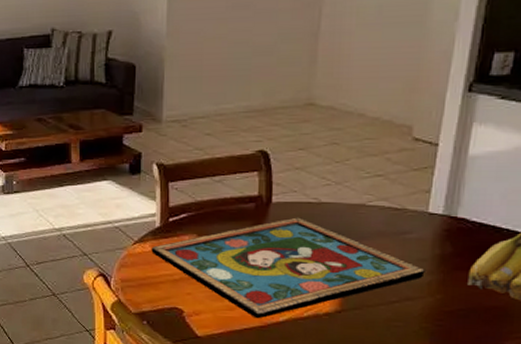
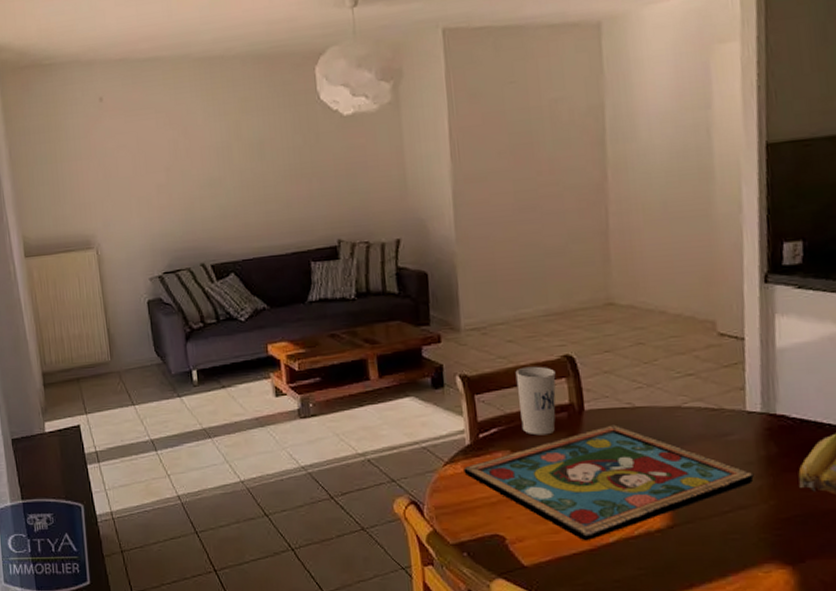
cup: none [210,159,249,223] -> present [515,366,556,436]

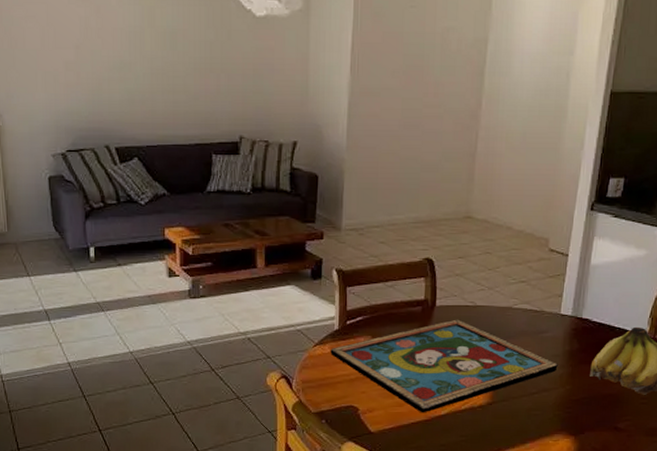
cup: present [515,366,556,436] -> none [383,266,417,325]

